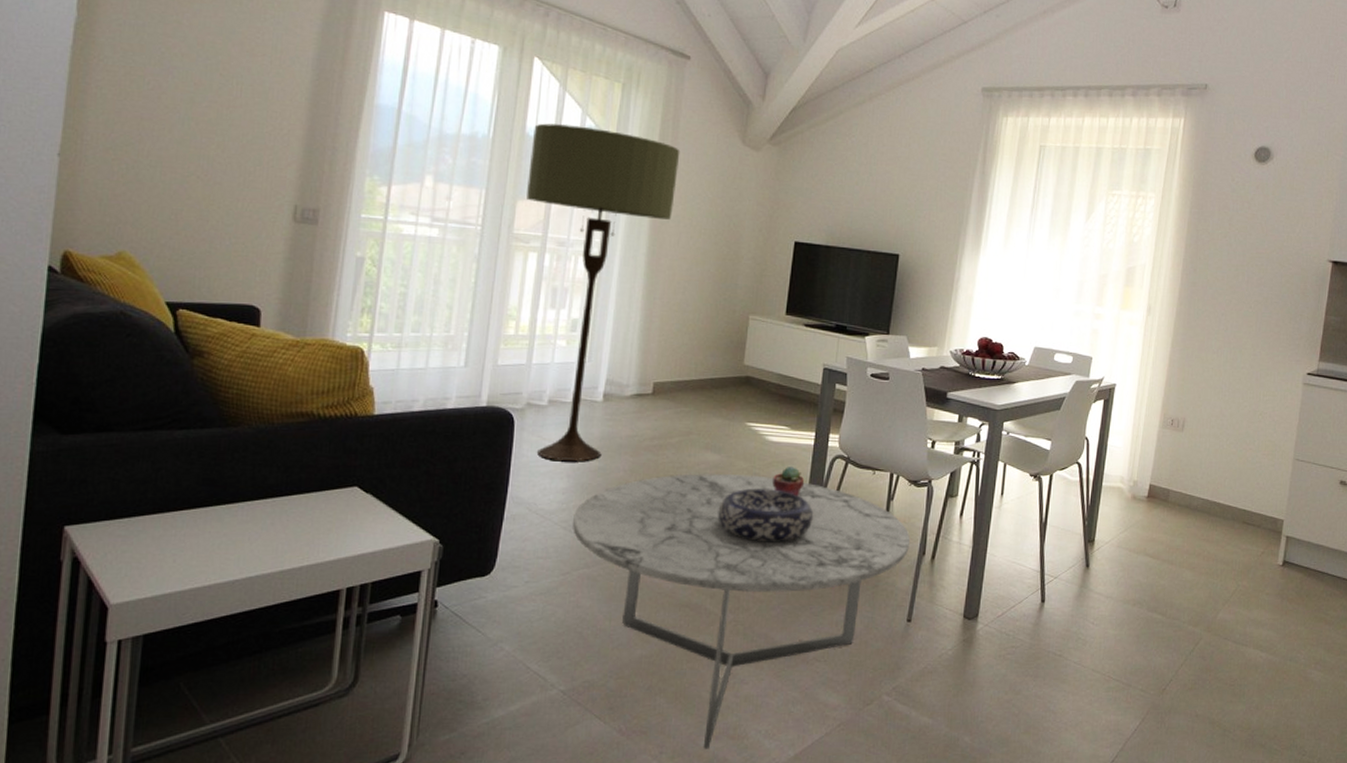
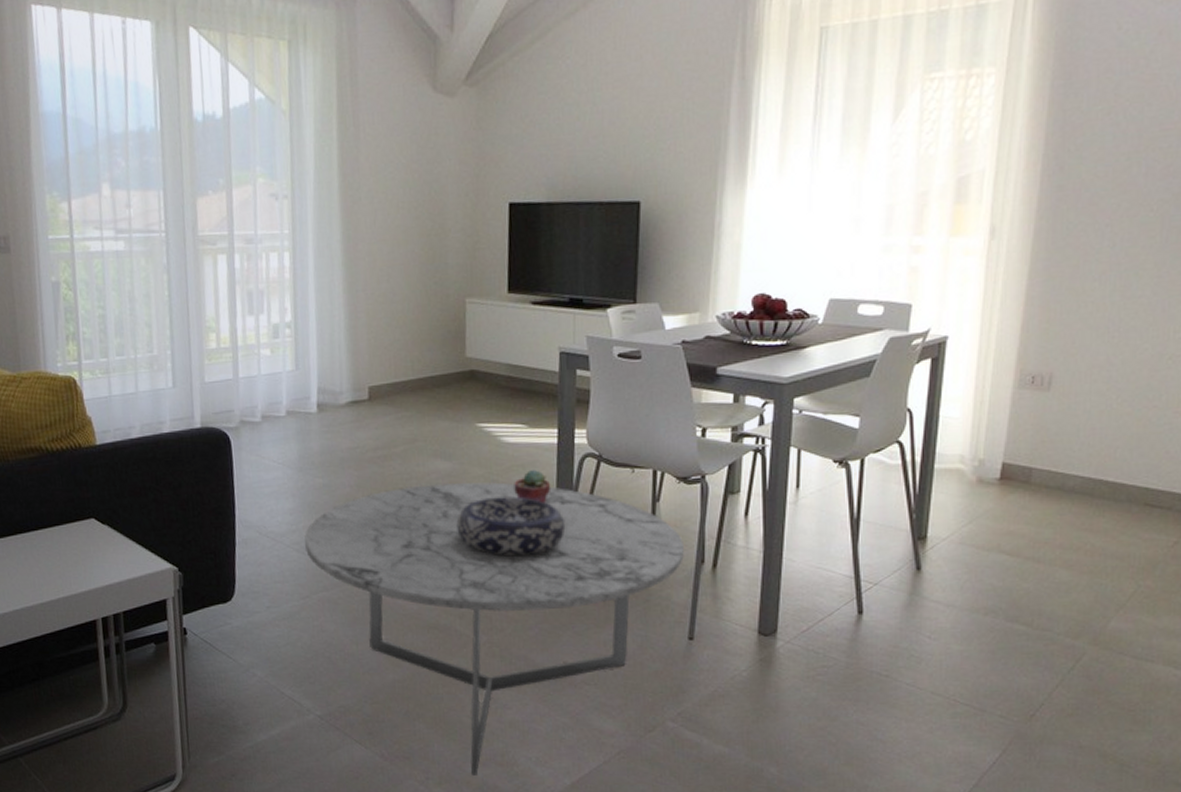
floor lamp: present [527,123,680,461] -> none [201,100,364,480]

